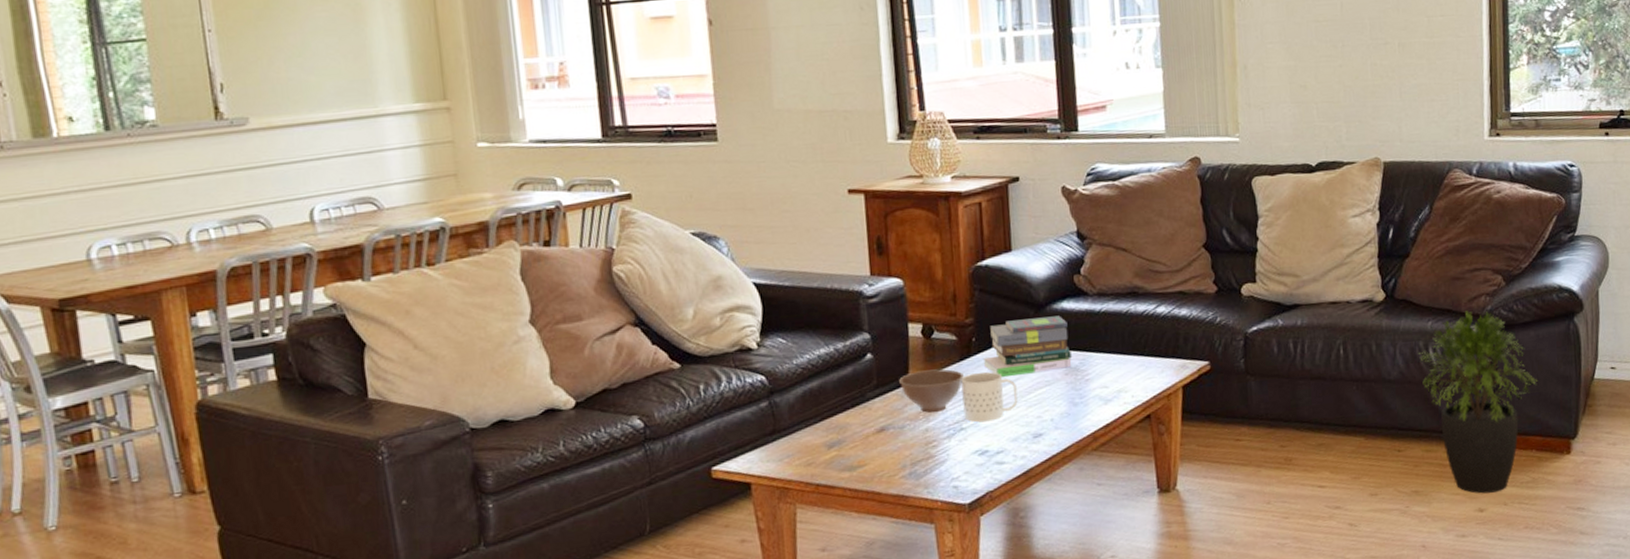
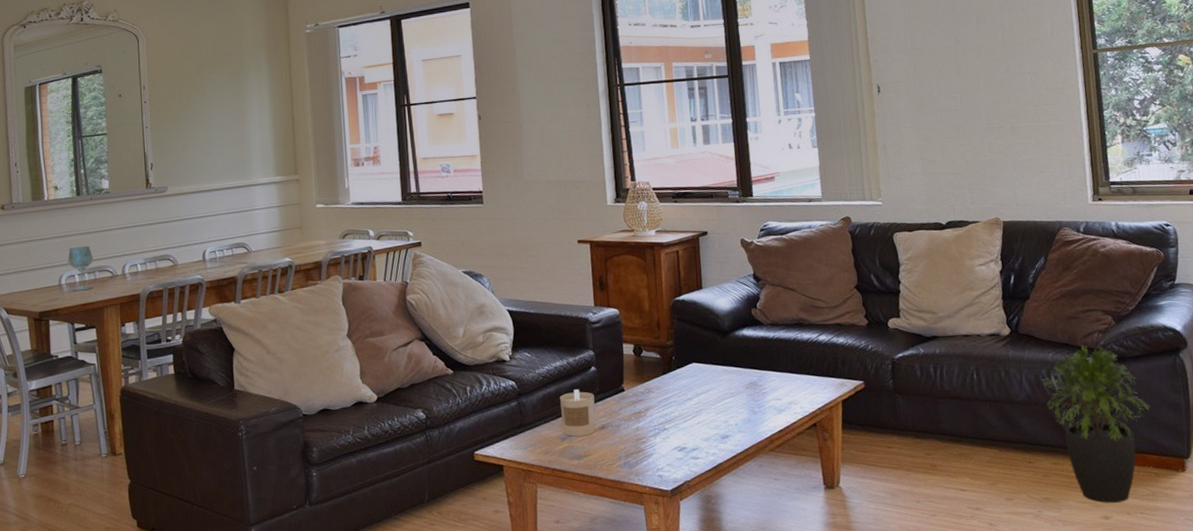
wine glass: none [98,202,142,269] -> present [68,245,93,291]
candle: none [824,383,873,443] -> present [559,389,596,437]
bowl: present [899,369,964,413] -> none [616,380,666,415]
mug: present [961,372,1018,423] -> none [664,384,709,425]
books: present [983,315,1072,378] -> none [681,341,752,389]

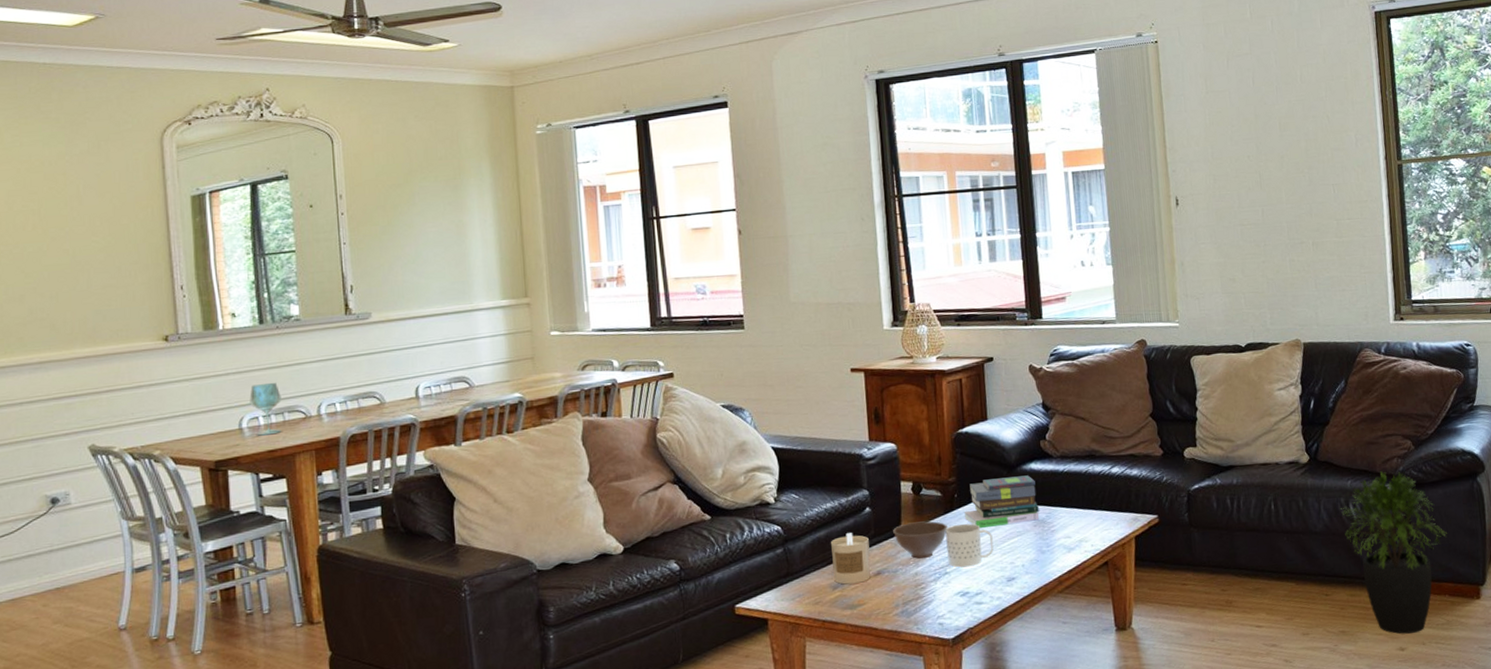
bowl: none [616,380,666,415] -> present [893,521,948,559]
mug: none [664,384,709,425] -> present [945,523,994,568]
books: none [681,341,752,389] -> present [964,475,1040,529]

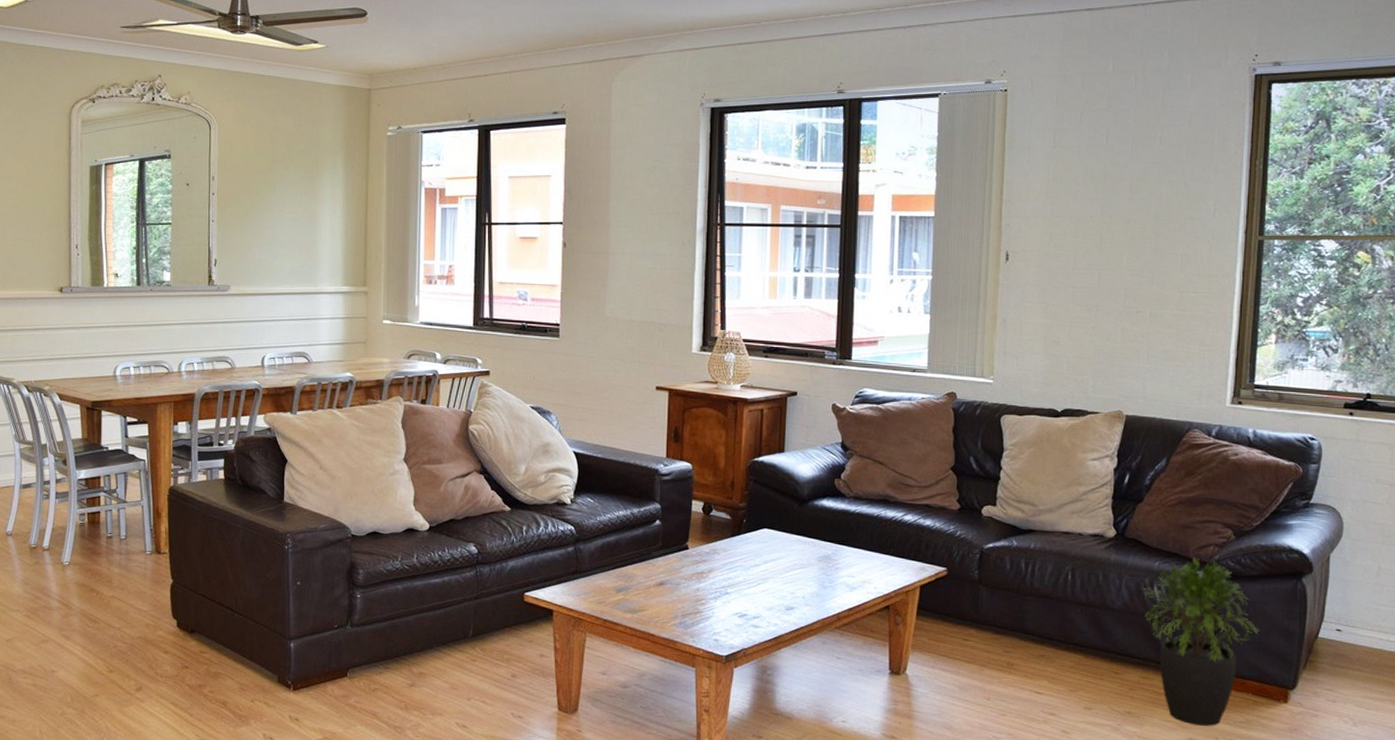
wine glass: present [249,382,282,436] -> none [124,338,150,384]
candle: present [830,533,871,585] -> none [618,542,656,591]
bowl: present [893,521,948,559] -> none [680,540,733,576]
mug: present [945,523,994,568] -> none [730,548,776,592]
books: present [964,475,1040,529] -> none [750,509,826,557]

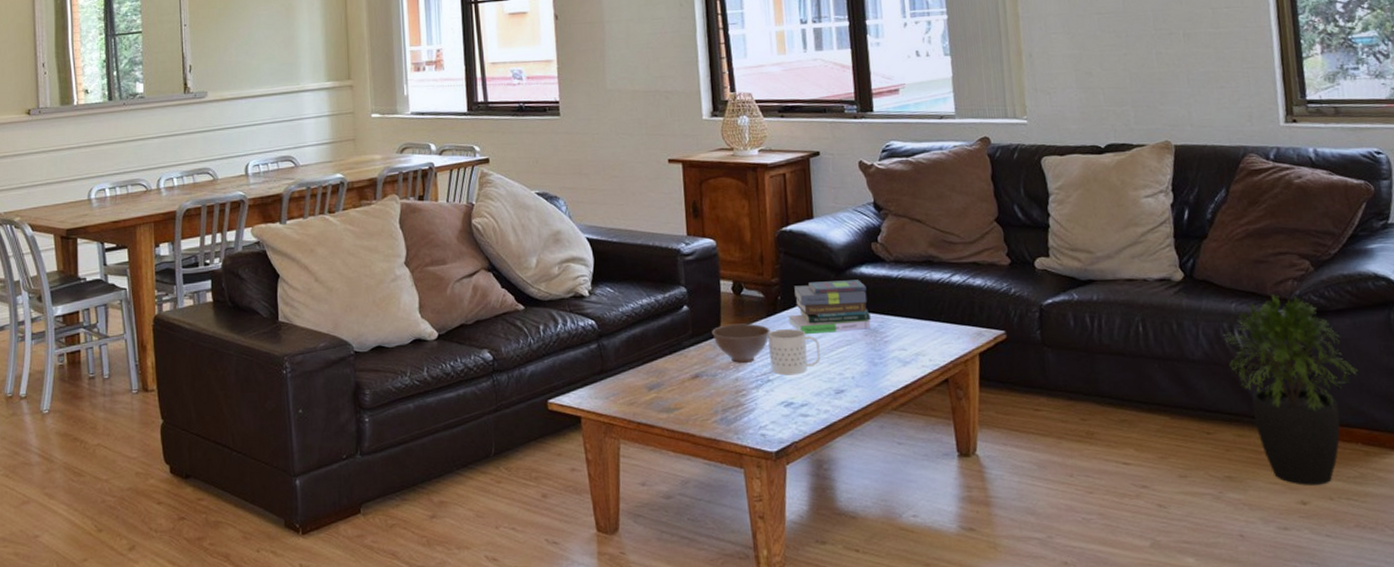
bowl: none [680,540,733,576] -> present [712,323,770,363]
mug: none [730,548,776,592] -> present [768,328,821,377]
books: none [750,509,826,557] -> present [788,280,871,335]

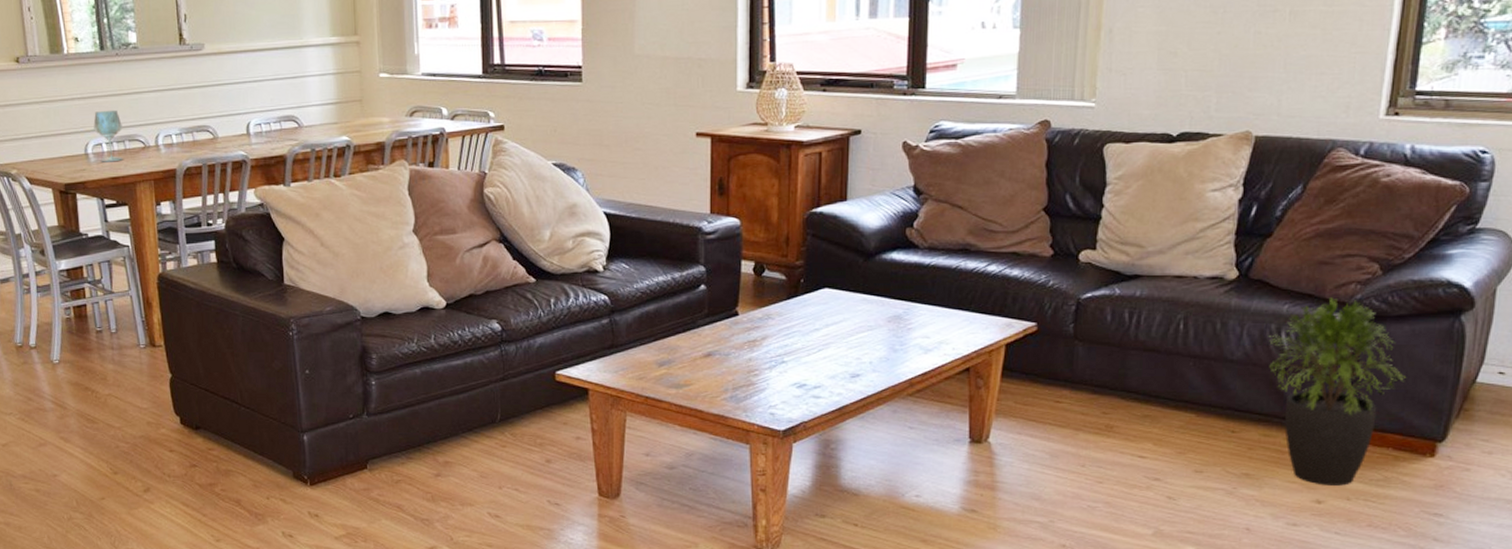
wine glass: none [98,156,126,207] -> present [93,110,123,162]
bowl: present [712,323,770,363] -> none [729,305,789,344]
mug: present [768,328,821,377] -> none [786,311,839,359]
books: present [788,280,871,335] -> none [809,265,896,319]

